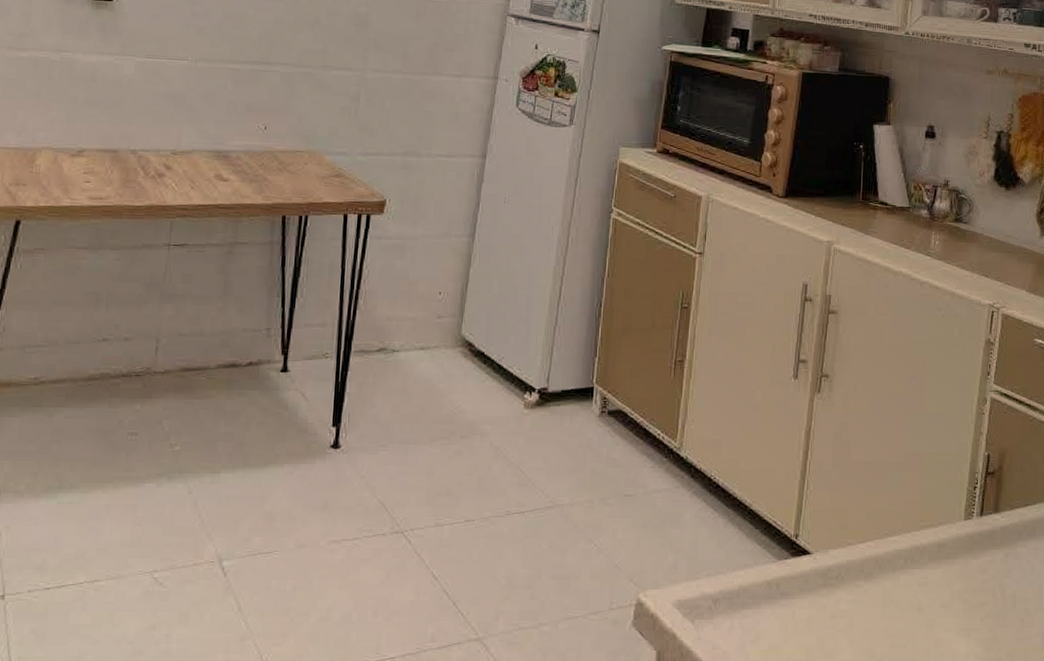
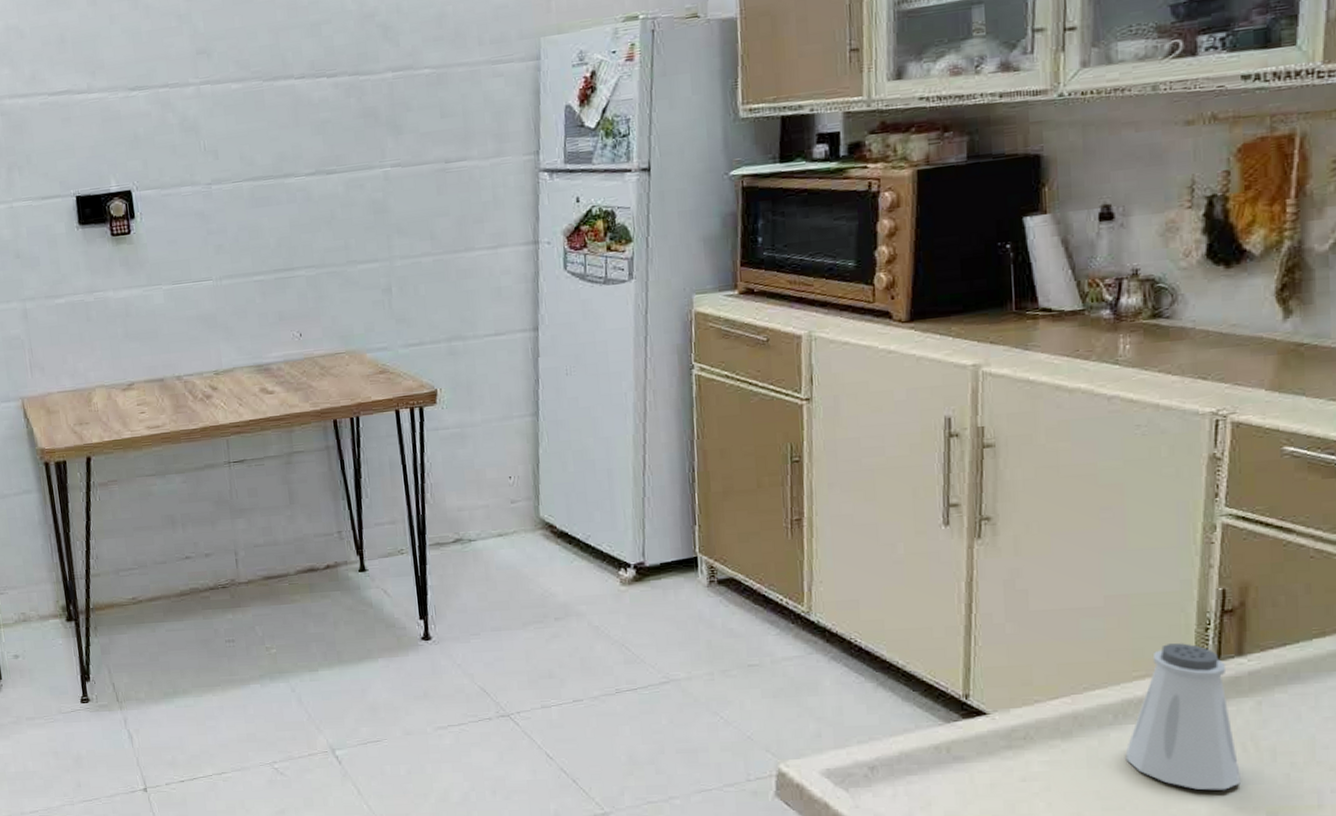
saltshaker: none [910,498,990,632] -> present [1125,643,1241,791]

